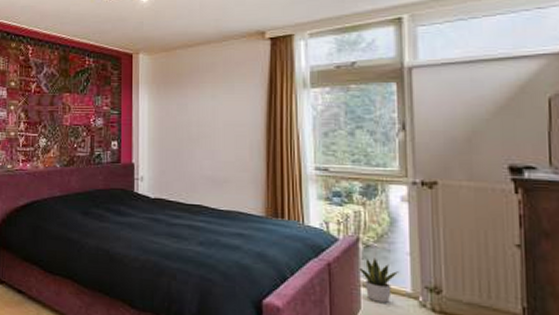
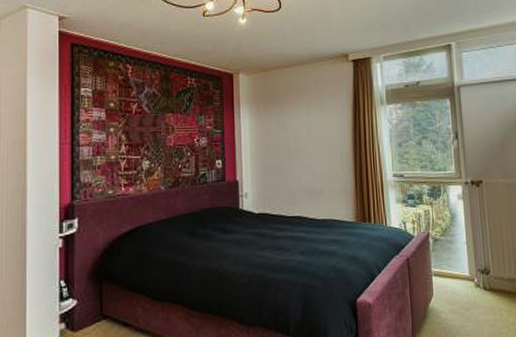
potted plant: present [359,257,400,303] -> none [430,249,460,288]

